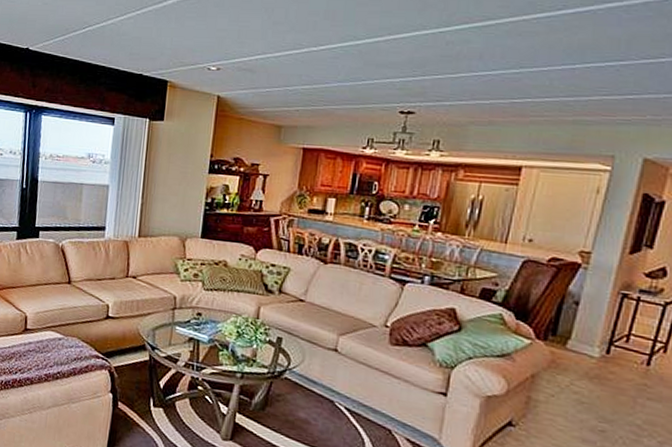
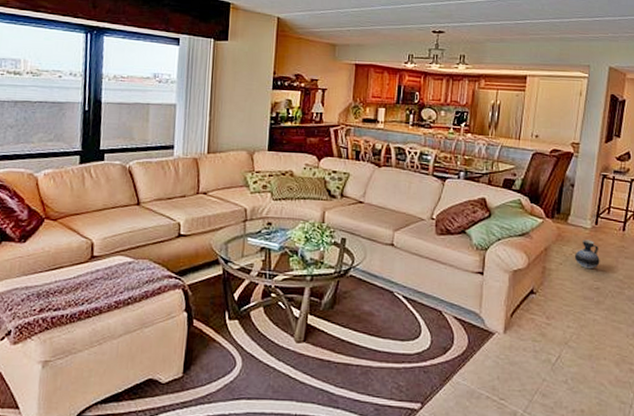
ceramic jug: none [572,370,610,407] -> present [574,239,600,269]

